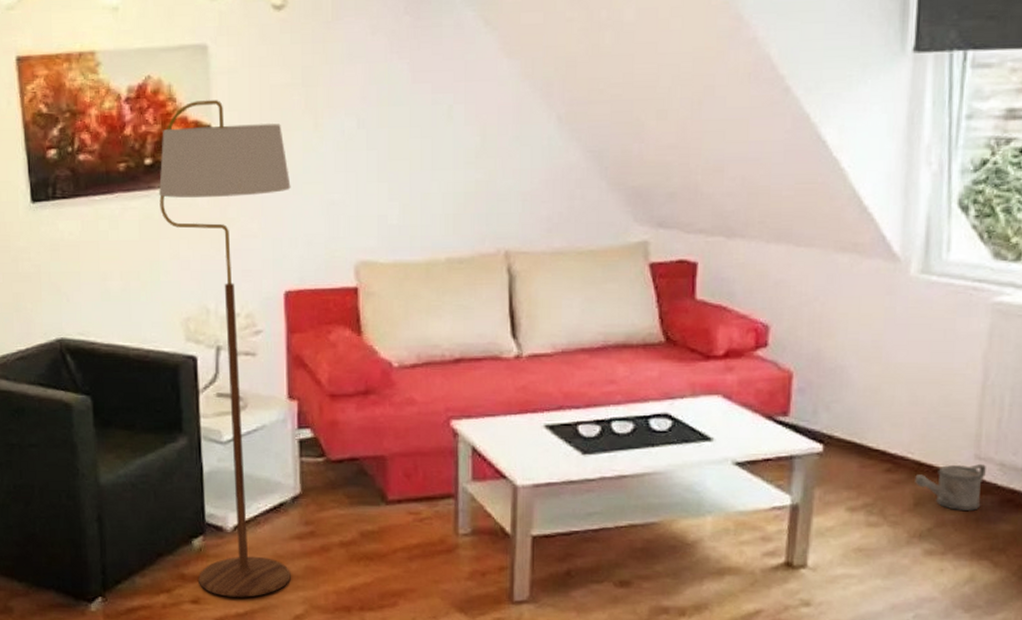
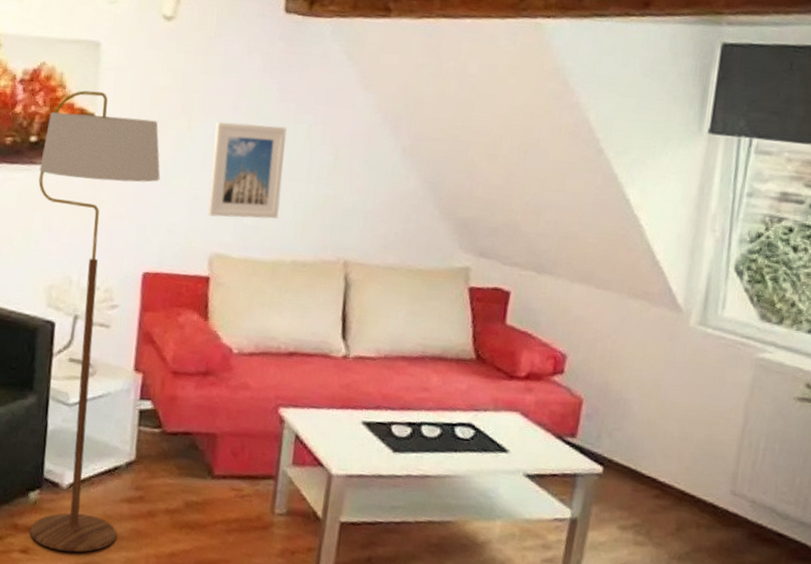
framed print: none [345,111,426,221] -> present [208,121,287,219]
watering can: present [915,464,986,510] -> none [678,497,740,540]

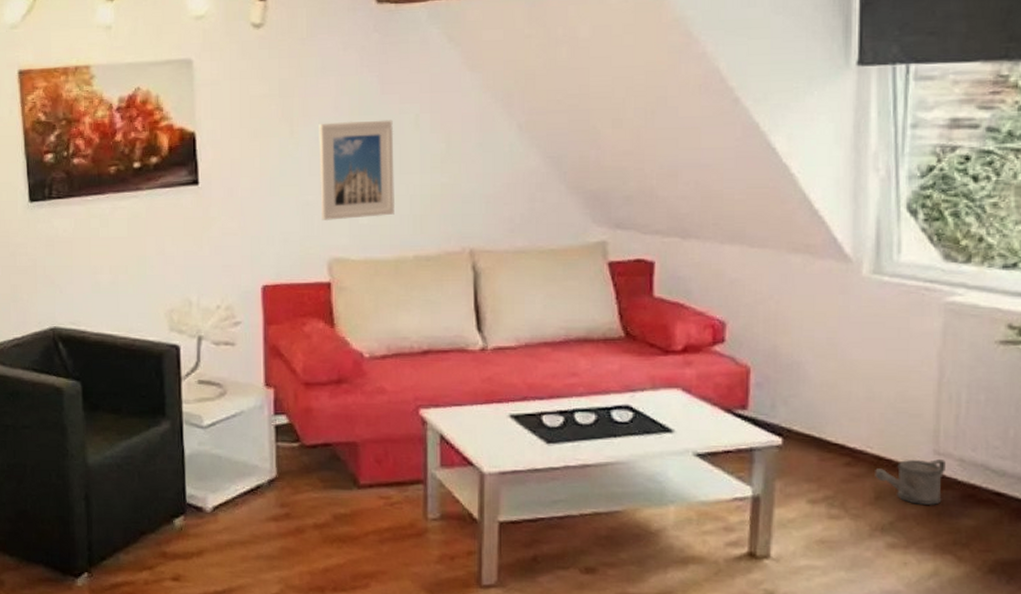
floor lamp: present [30,90,161,552] -> none [146,109,268,576]
watering can: none [678,497,740,540] -> present [875,459,946,505]

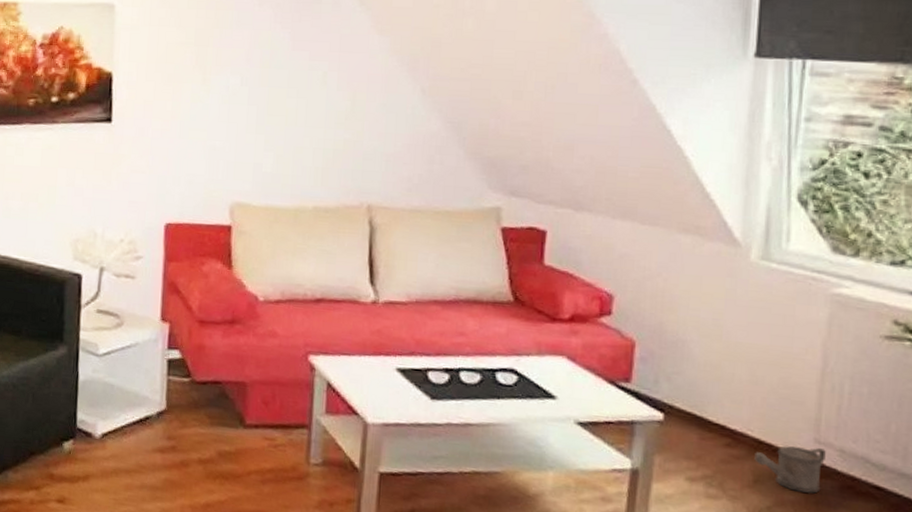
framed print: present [318,120,394,220] -> none [227,73,302,167]

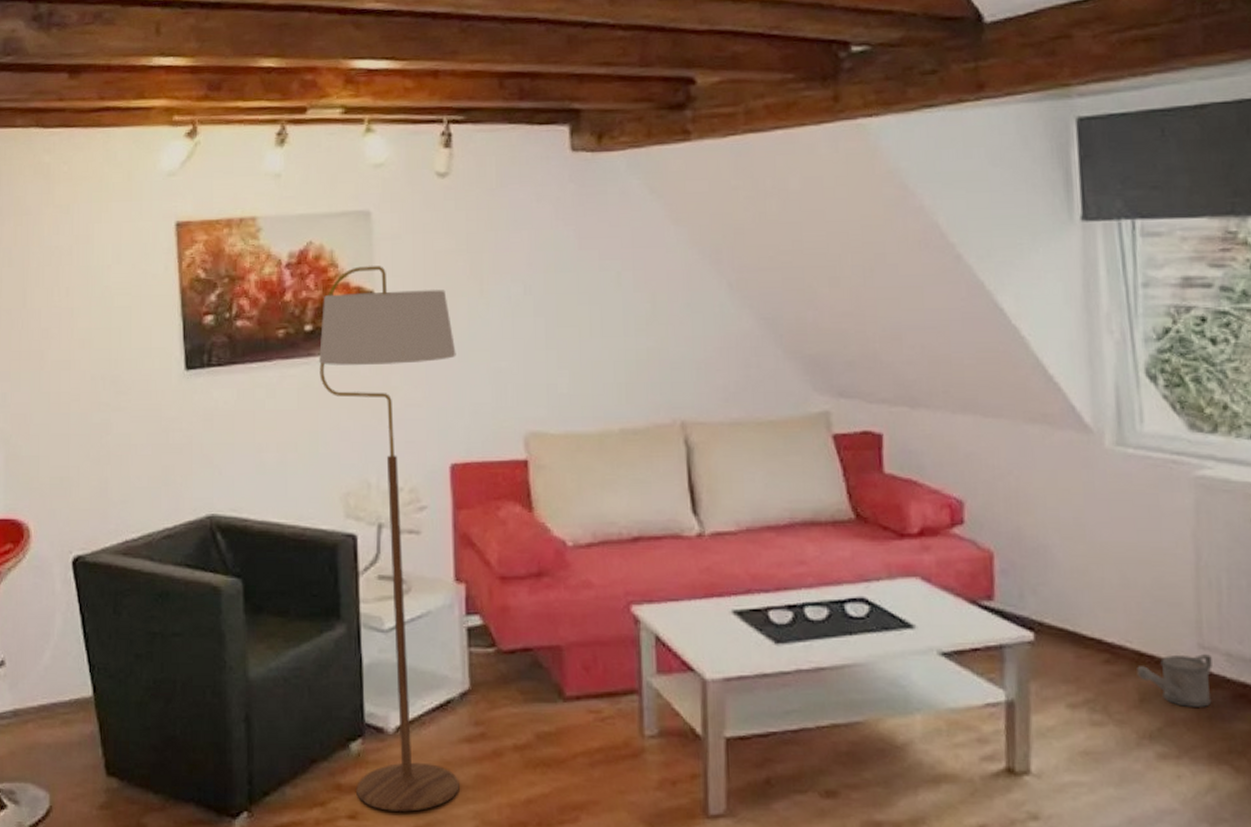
floor lamp: none [61,51,178,503] -> present [319,266,460,812]

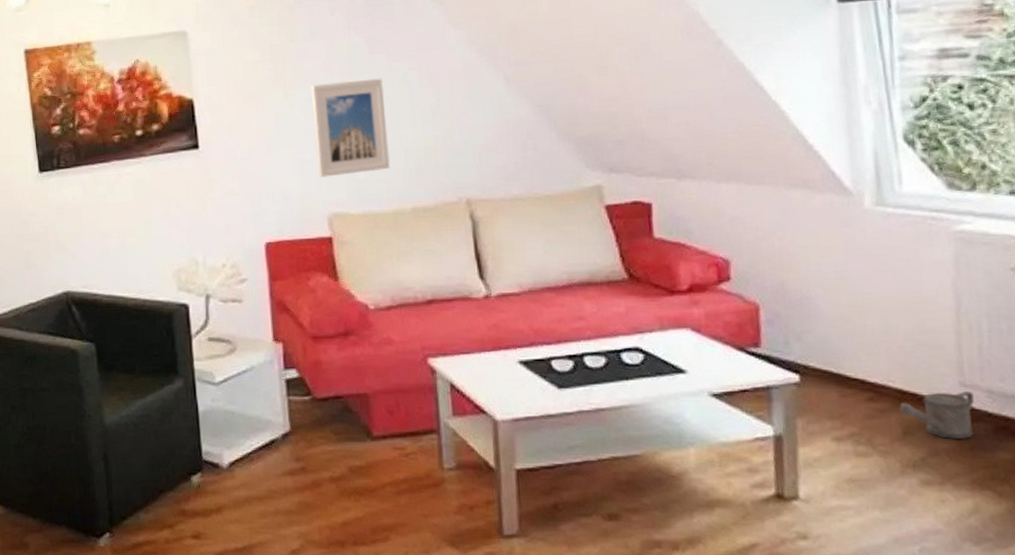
floor lamp: present [319,266,460,812] -> none [149,77,285,532]
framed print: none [511,277,597,389] -> present [311,78,390,177]

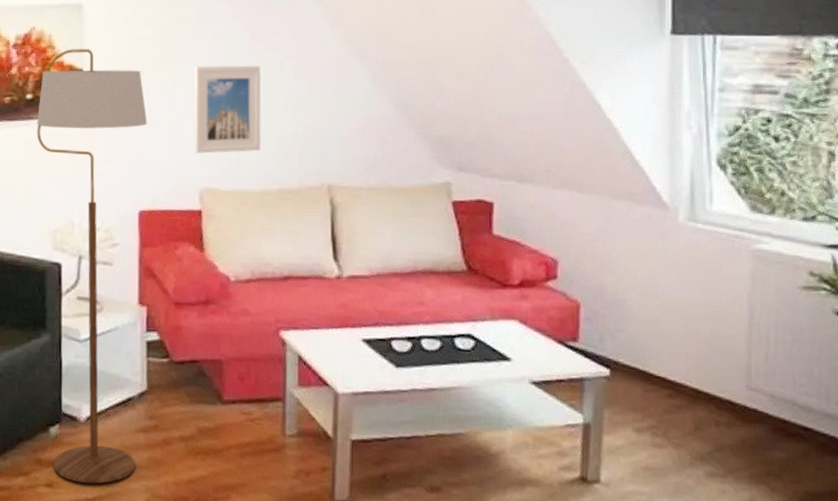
floor lamp: none [149,77,285,532] -> present [37,49,148,484]
watering can: present [900,392,974,439] -> none [694,393,758,437]

